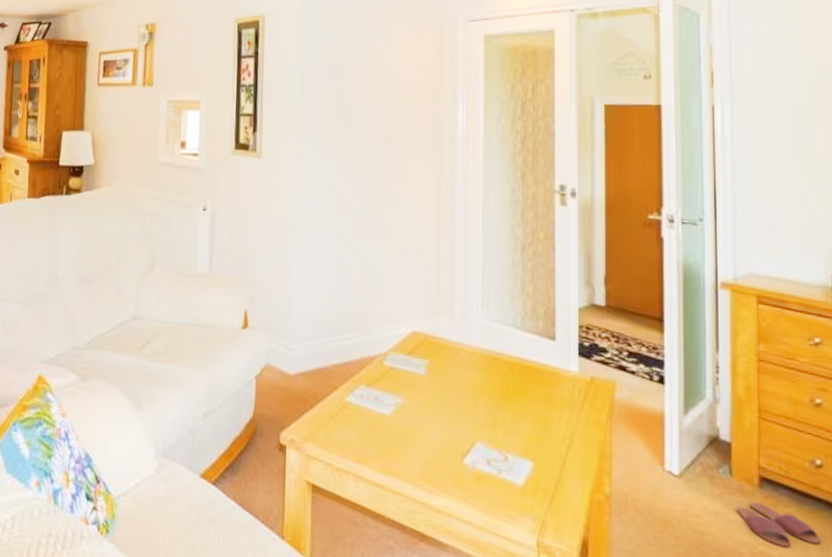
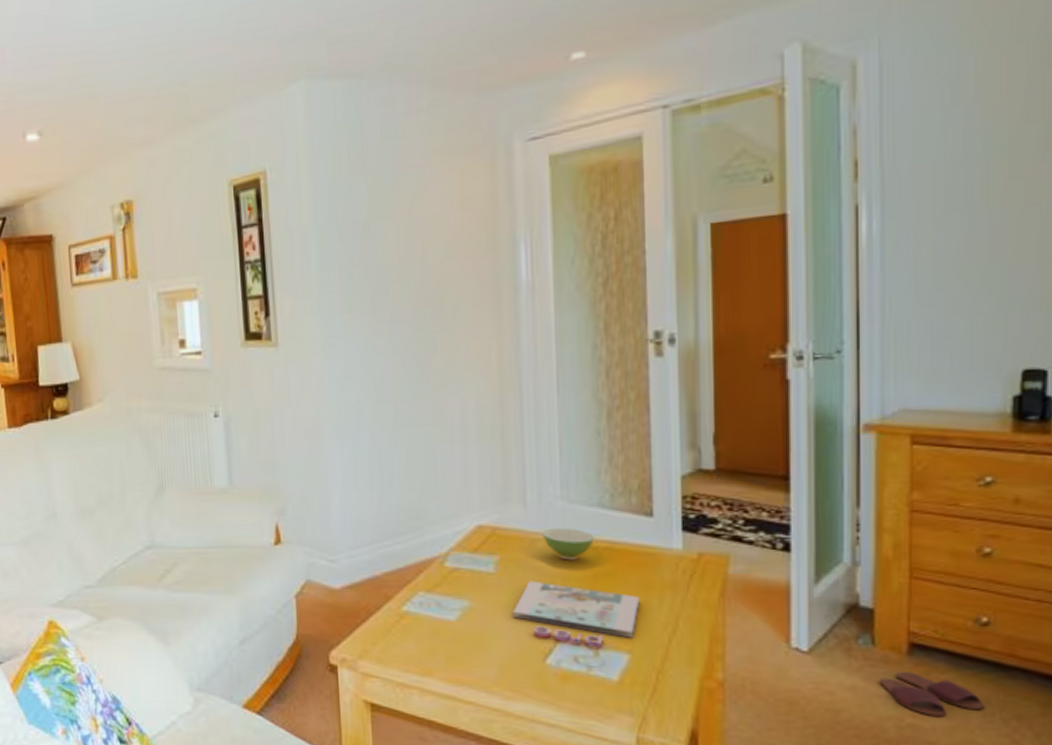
magazine: none [438,386,543,454] -> present [513,581,640,648]
bowl: none [465,341,508,372] -> present [541,528,595,560]

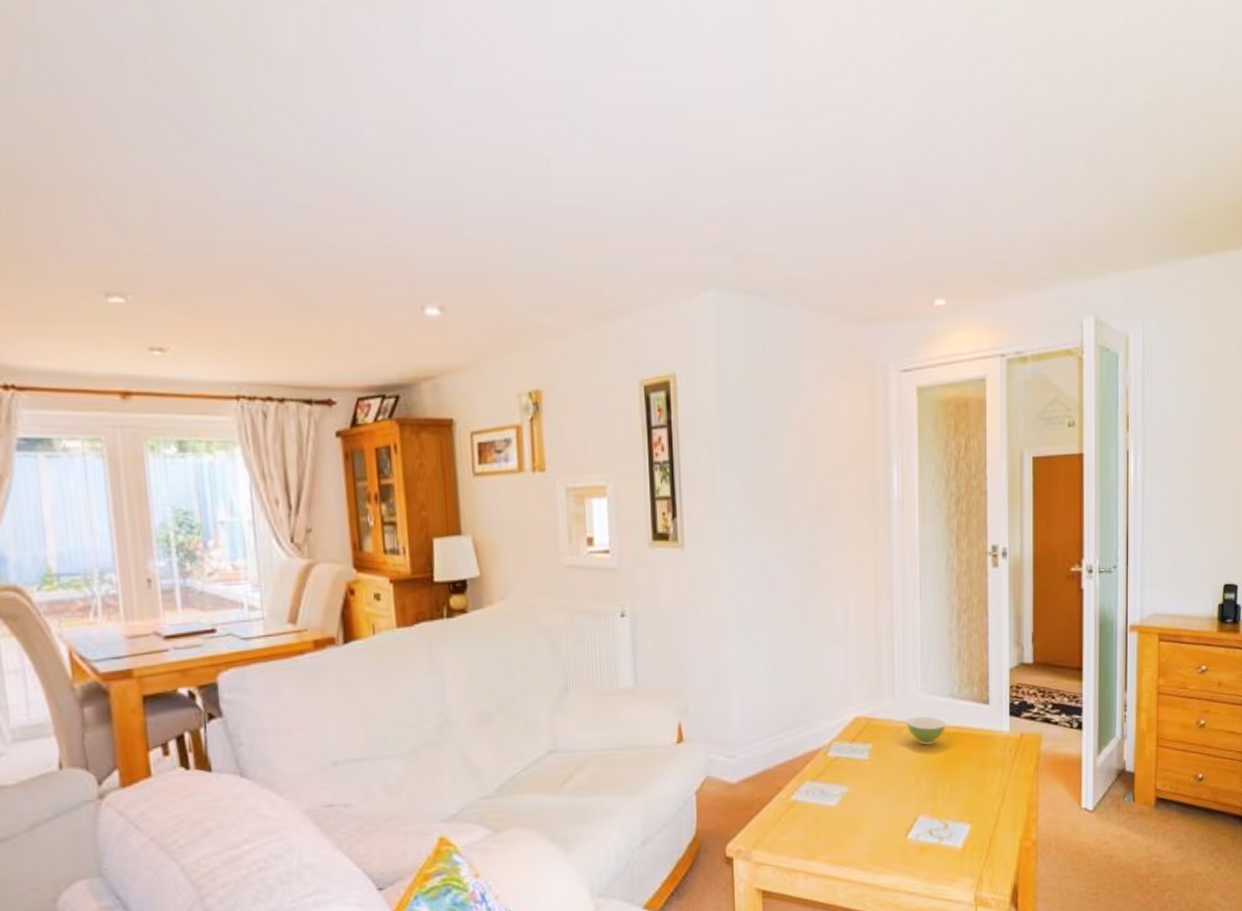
magazine: present [513,581,640,648] -> none [882,765,979,821]
slippers: present [878,672,984,717] -> none [1137,820,1200,855]

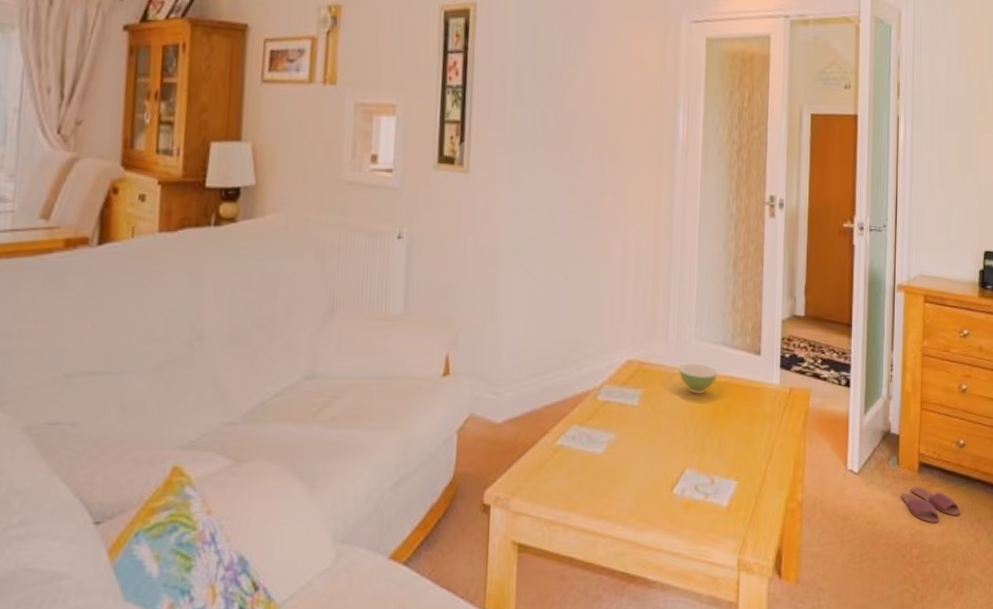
slippers: none [1137,820,1200,855] -> present [900,487,961,524]

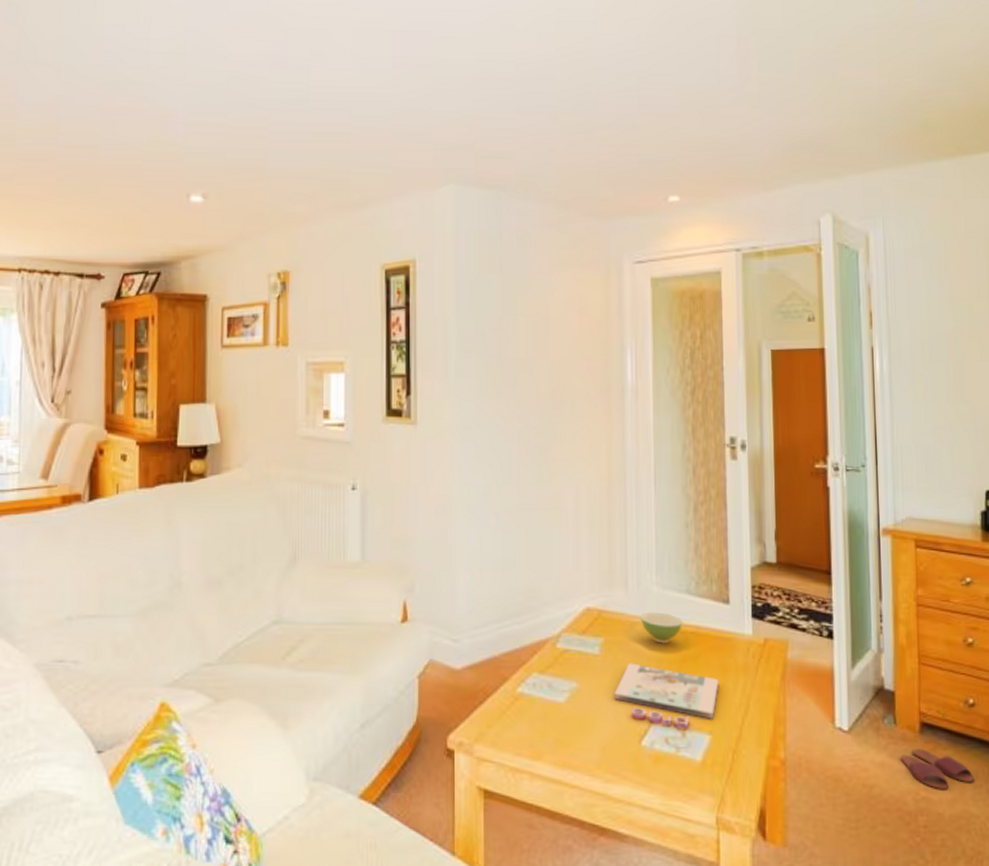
magazine: none [650,413,748,476] -> present [614,663,719,729]

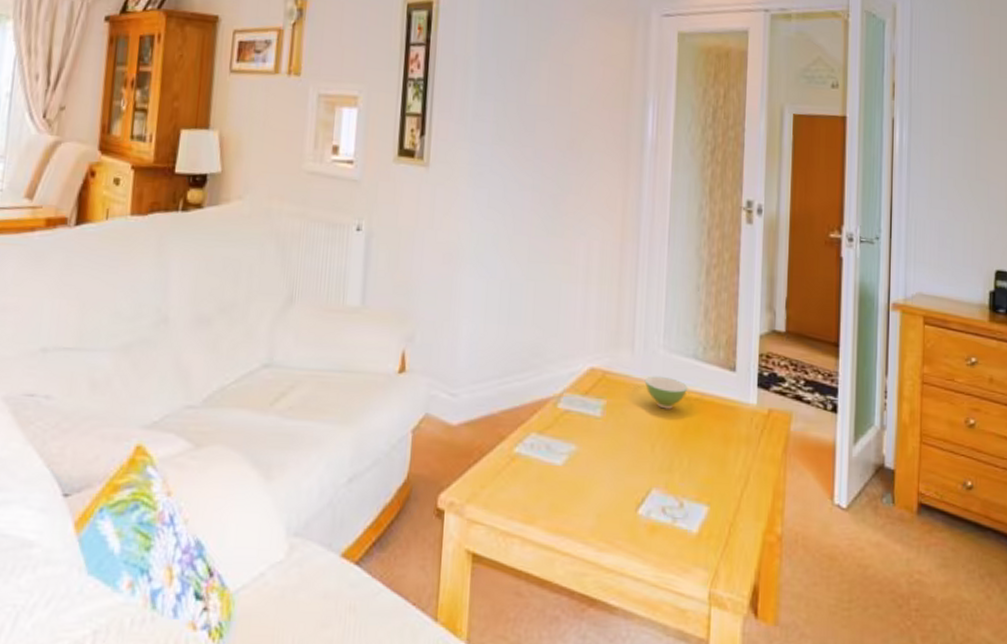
magazine: present [614,663,719,729] -> none [613,427,721,499]
slippers: present [900,749,975,790] -> none [896,530,968,574]

